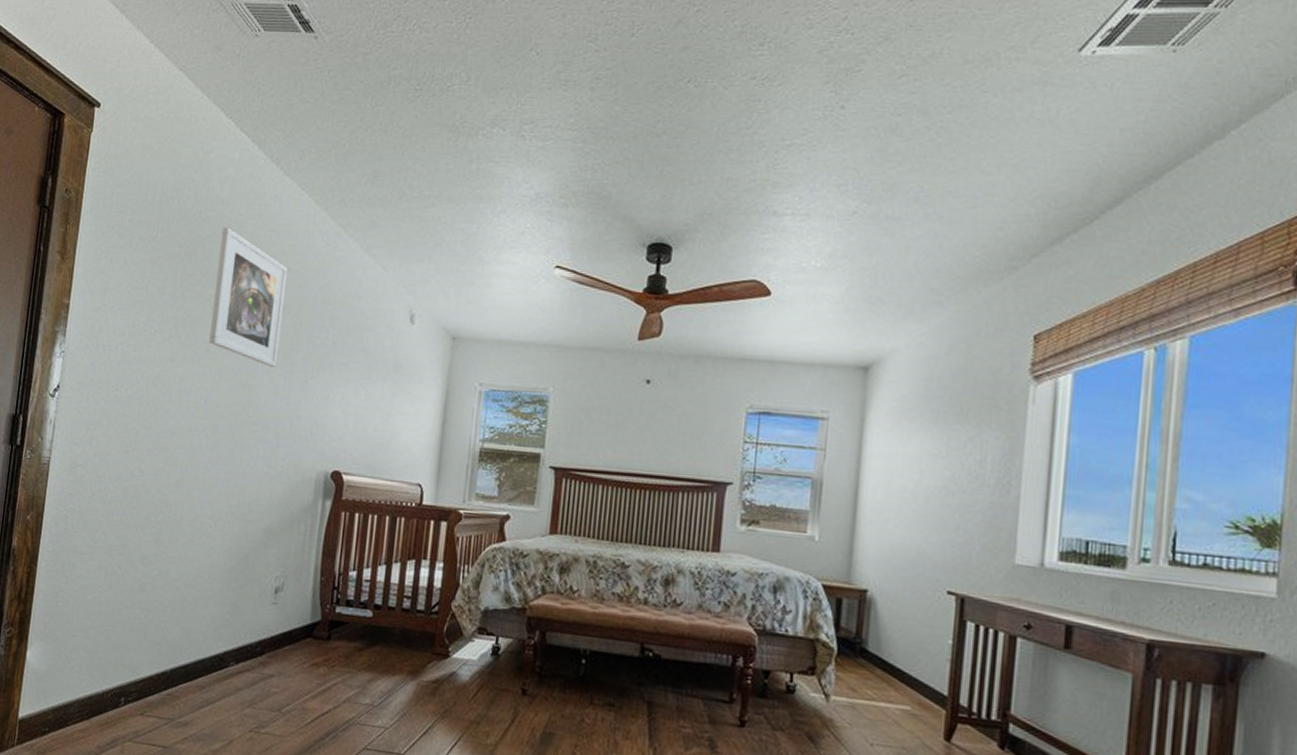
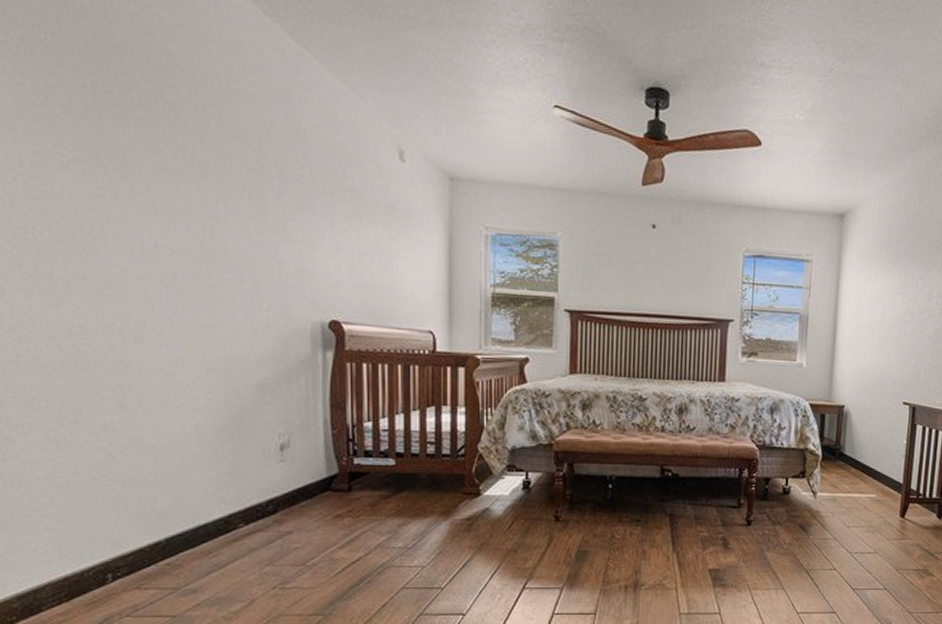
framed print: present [209,226,288,367] -> none [140,33,243,207]

